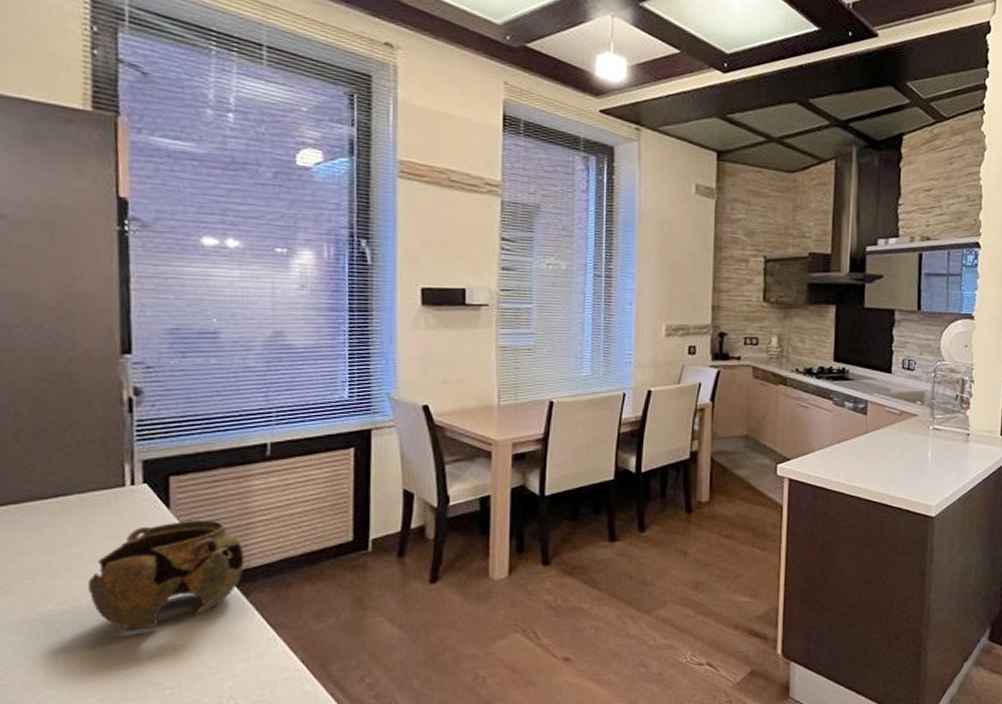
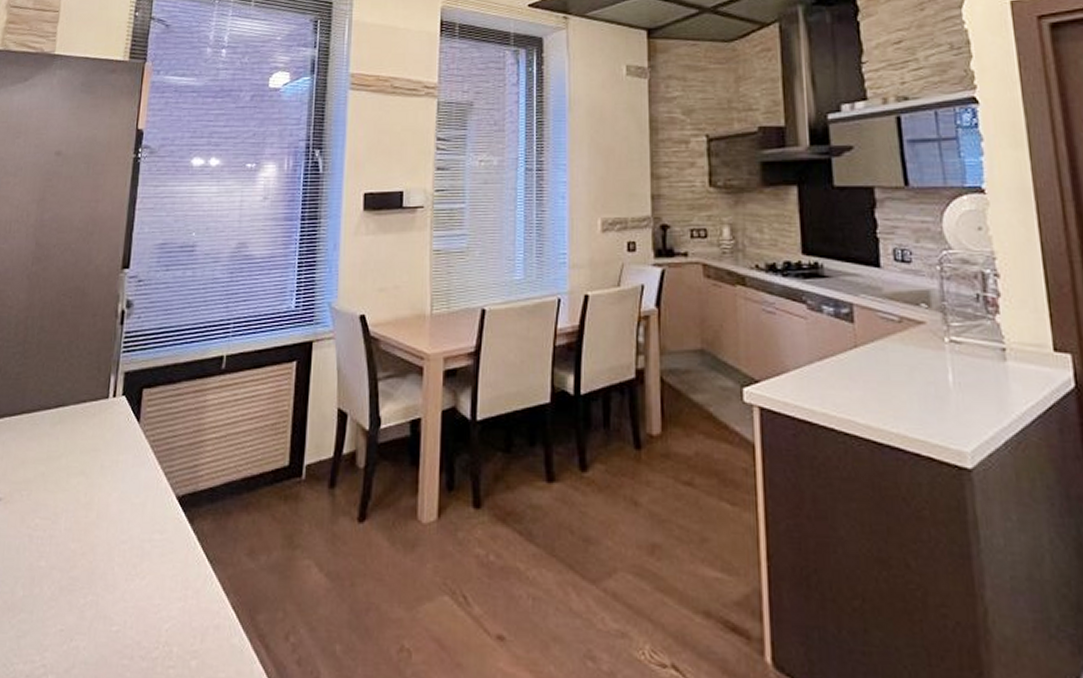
teapot: present [87,519,245,631] -> none [67,435,194,554]

